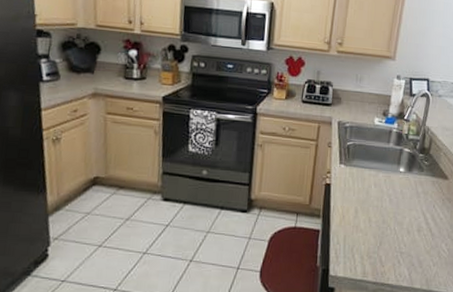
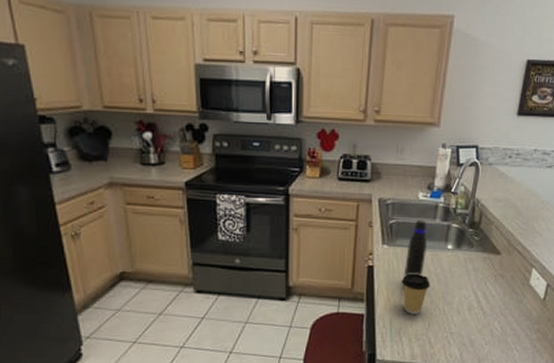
coffee cup: none [356,192,383,232] -> present [402,273,430,314]
water bottle: none [358,142,381,196] -> present [403,219,428,277]

